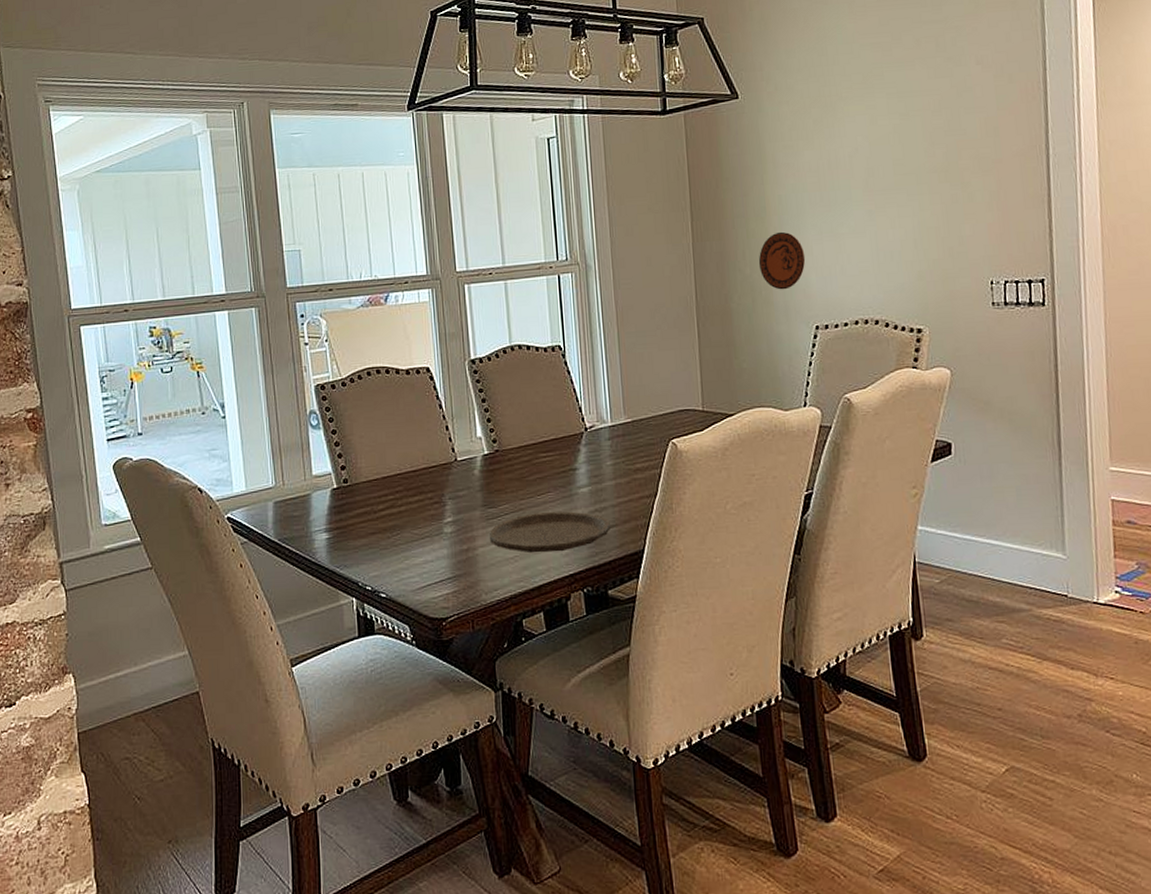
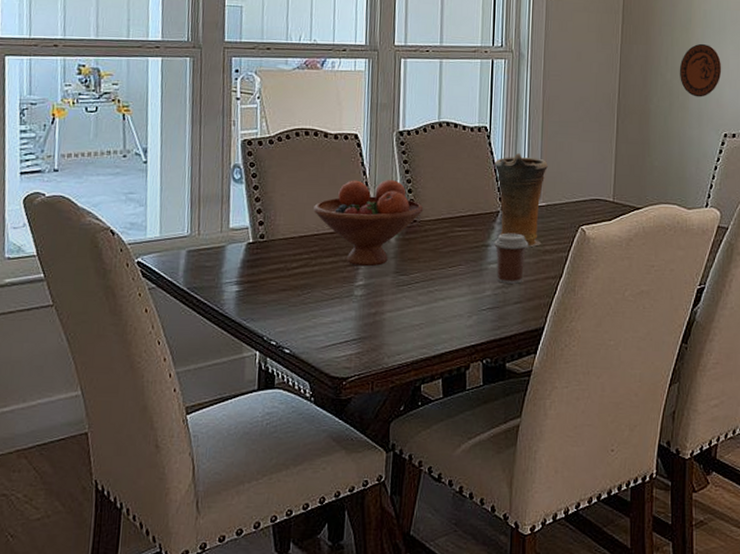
fruit bowl: none [393,411,505,503] -> present [314,180,424,267]
plate: present [488,511,612,552] -> none [397,284,516,323]
vase: none [572,368,630,468] -> present [494,152,548,248]
coffee cup: none [582,453,618,507] -> present [494,233,529,284]

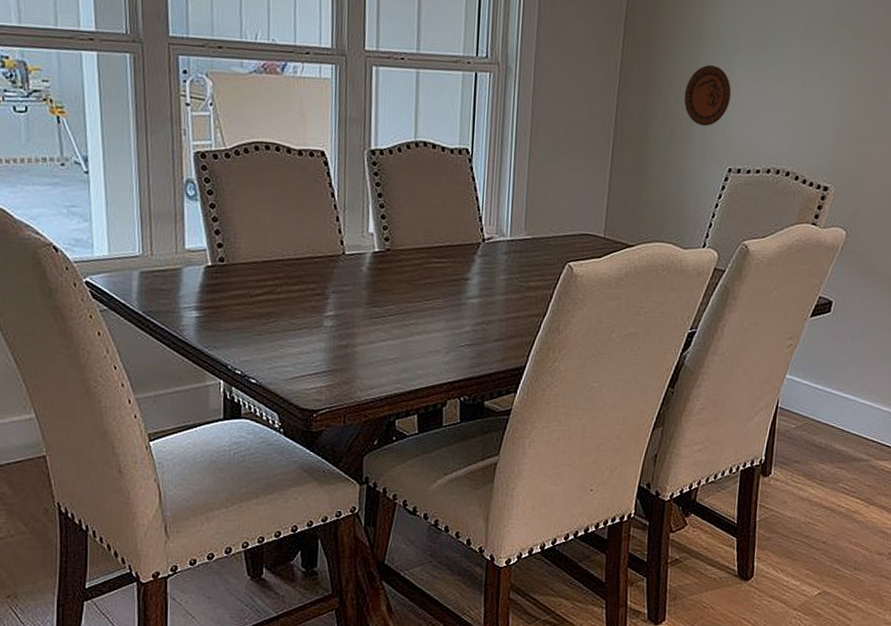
fruit bowl: present [314,180,424,267] -> none [277,202,398,297]
vase: present [494,152,548,248] -> none [476,179,535,283]
coffee cup: present [494,233,529,284] -> none [474,266,512,321]

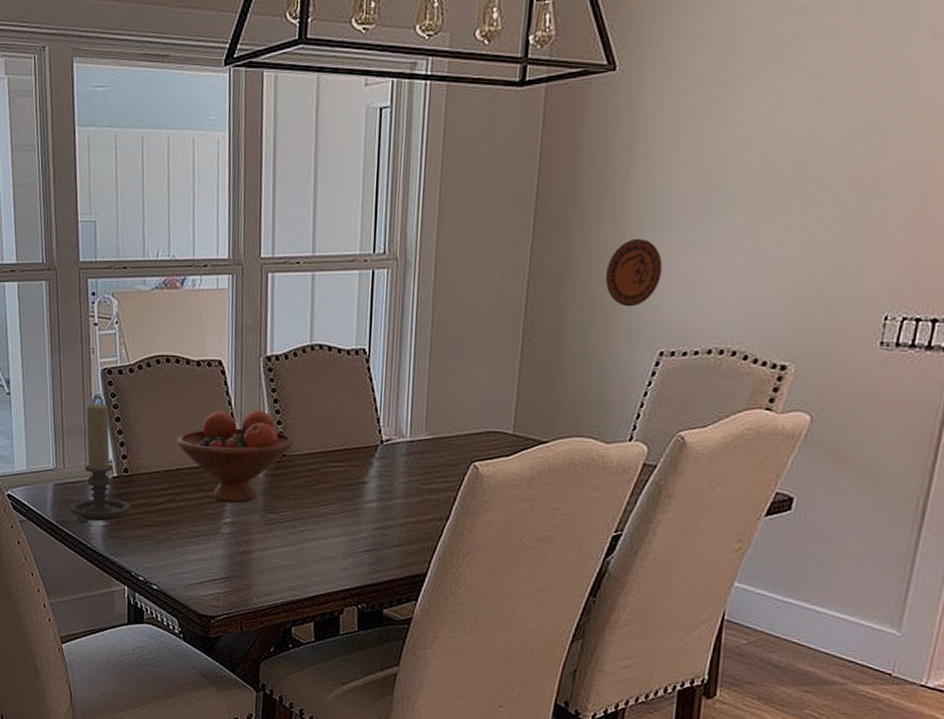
candle holder: none [158,188,227,316] -> present [69,403,131,525]
fruit bowl: none [277,202,398,297] -> present [177,410,294,504]

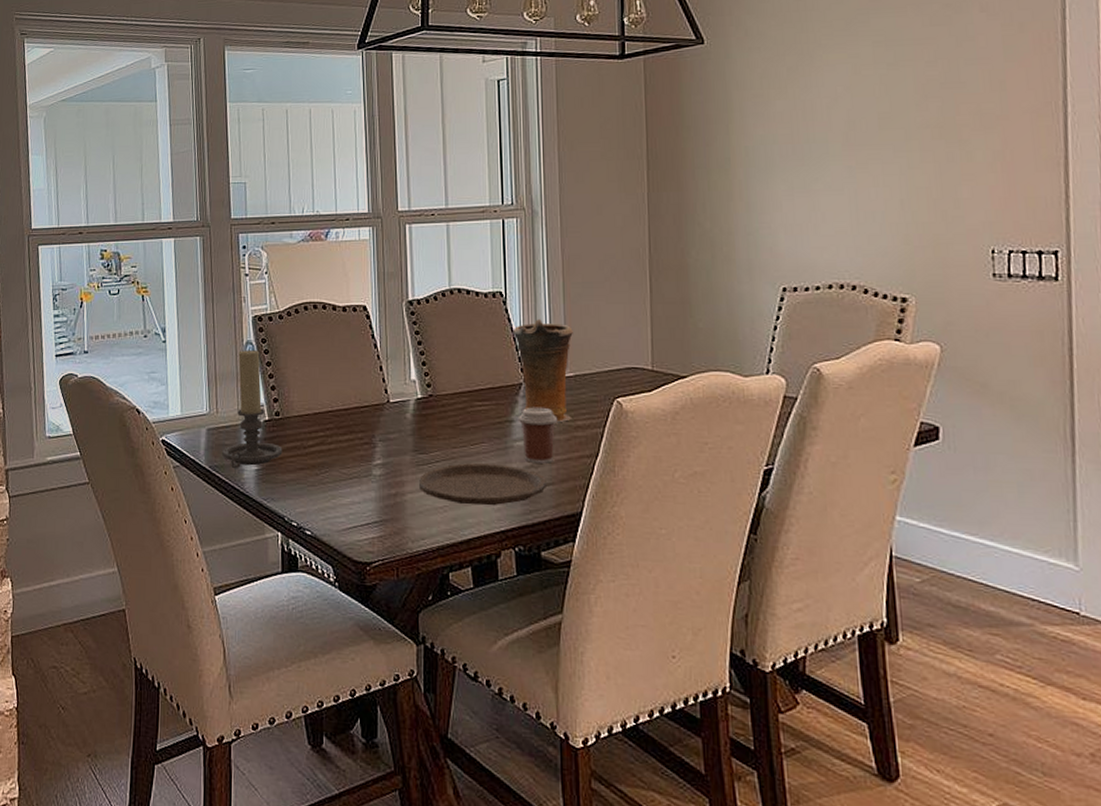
fruit bowl: present [177,410,294,504] -> none [326,352,439,445]
plate: none [266,523,396,565] -> present [418,463,548,506]
coffee cup: none [372,469,412,525] -> present [519,407,558,463]
vase: none [373,378,436,486] -> present [513,318,573,423]
decorative plate: present [605,238,663,307] -> none [720,185,774,247]

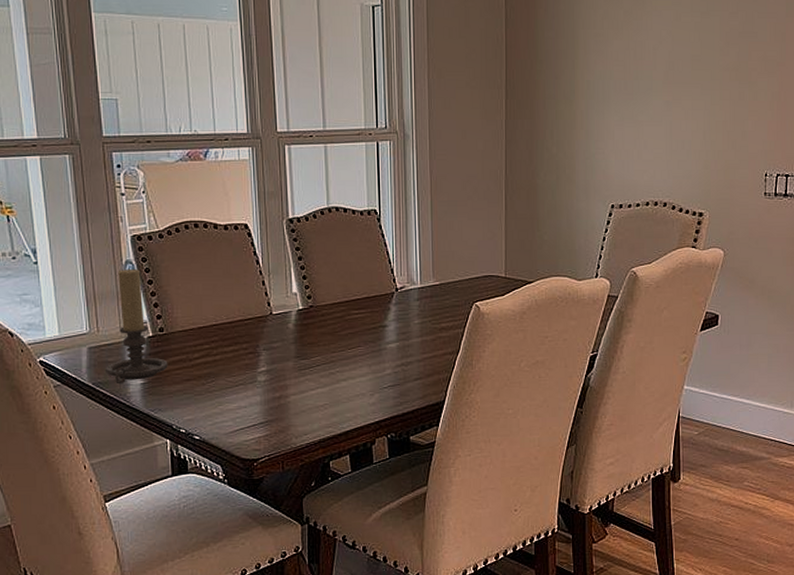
plate: present [418,463,548,506] -> none [300,365,416,401]
vase: present [513,318,573,423] -> none [386,233,439,326]
coffee cup: present [519,407,558,463] -> none [391,312,425,362]

